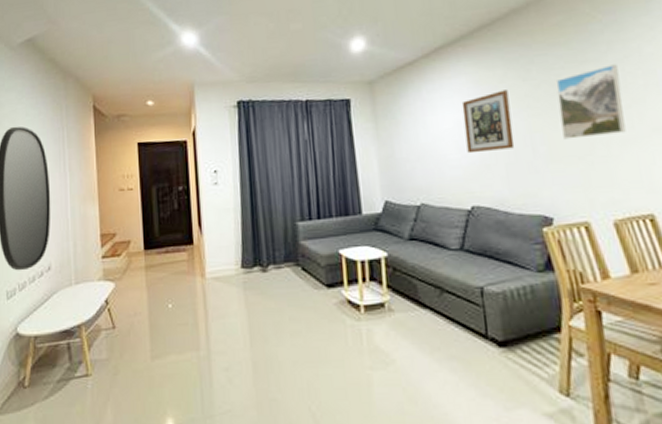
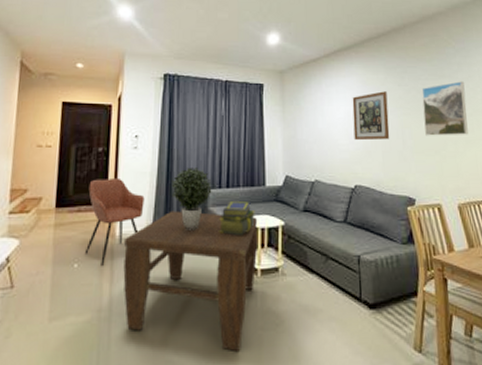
armchair: none [173,216,231,305] -> present [84,177,145,266]
coffee table: none [215,246,359,391] -> present [123,211,258,351]
potted plant: none [257,199,302,267] -> present [171,167,212,230]
stack of books: none [312,232,353,271] -> present [219,202,255,236]

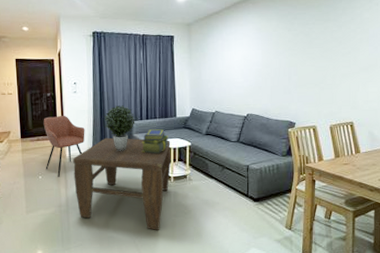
wall art: present [352,91,390,141] -> none [248,36,278,79]
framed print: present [421,81,468,136] -> none [308,24,347,72]

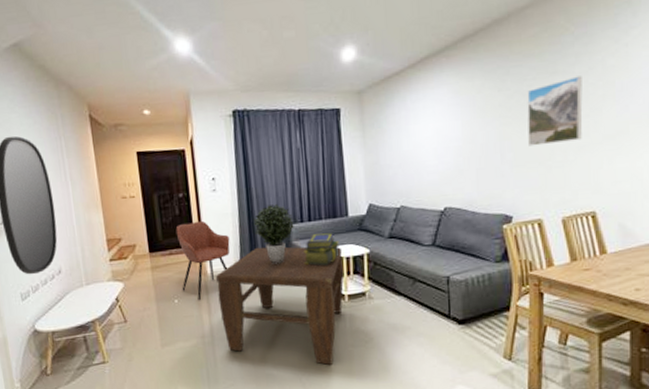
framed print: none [308,24,347,72] -> present [527,76,583,147]

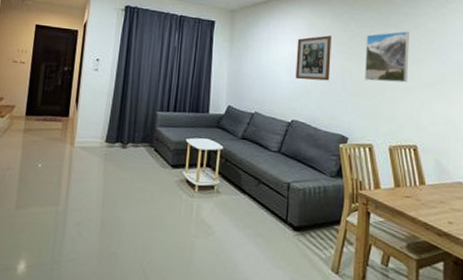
armchair: present [175,220,230,300] -> none [47,94,101,168]
coffee table: present [216,246,344,365] -> none [78,127,200,252]
potted plant: present [253,204,294,264] -> none [124,91,161,146]
stack of books: present [303,233,340,266] -> none [164,124,198,155]
wall art: none [442,100,486,160] -> present [295,35,332,81]

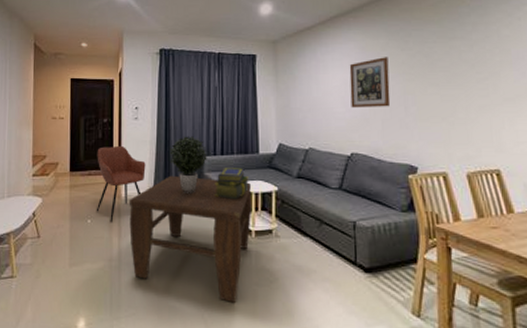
armchair: none [47,94,101,168] -> present [96,145,146,222]
coffee table: none [78,127,200,252] -> present [129,175,252,302]
potted plant: none [124,91,161,146] -> present [170,136,207,194]
stack of books: none [164,124,198,155] -> present [214,168,249,200]
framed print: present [365,31,409,83] -> none [428,42,482,102]

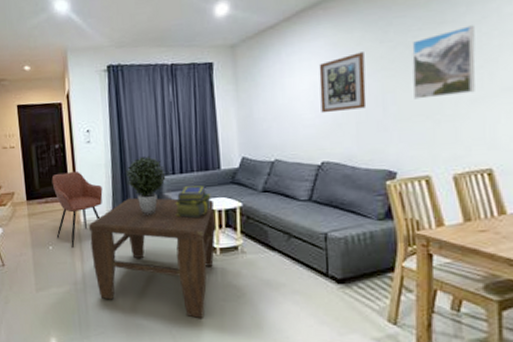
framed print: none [428,42,482,102] -> present [412,25,476,100]

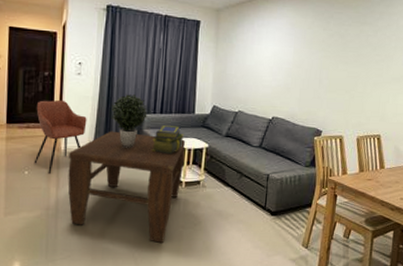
wall art: present [319,52,367,114] -> none [277,34,312,79]
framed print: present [412,25,476,100] -> none [340,29,383,78]

